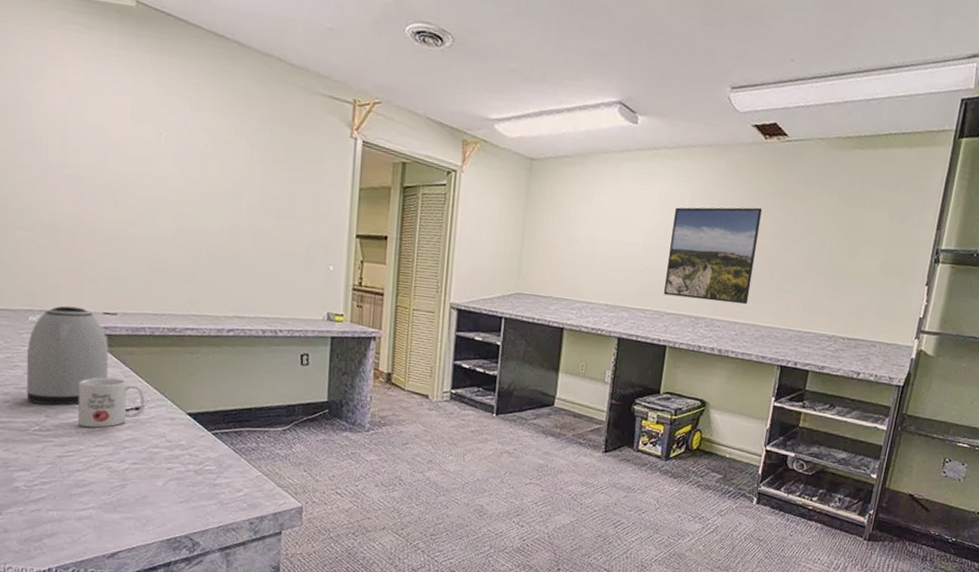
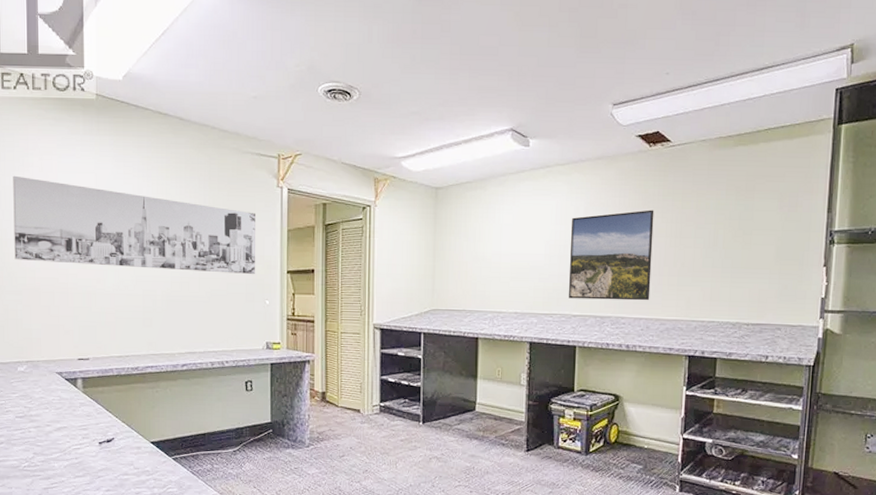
kettle: present [26,306,109,406] -> none [17,355,84,443]
wall art: none [28,88,323,235] -> present [13,175,256,274]
mug: present [79,377,145,428] -> none [60,415,115,460]

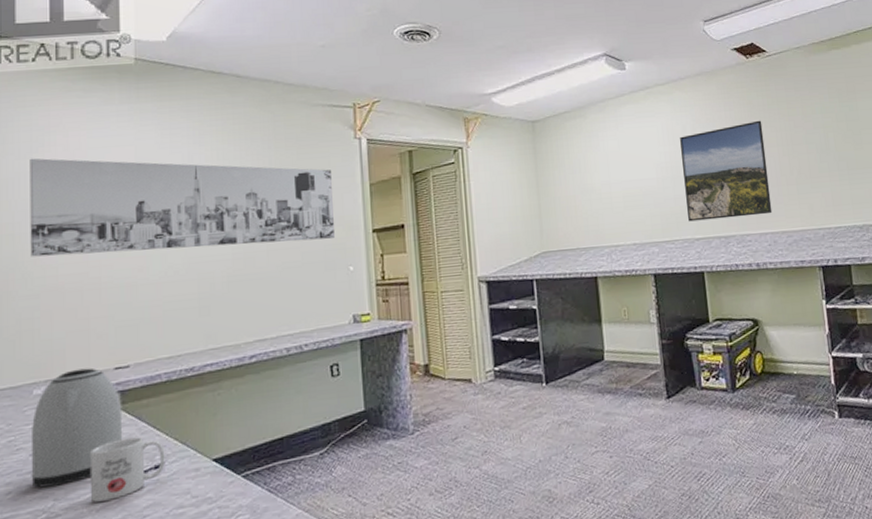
kettle: none [17,355,84,443] -> present [31,367,123,488]
mug: none [60,415,115,460] -> present [91,437,165,502]

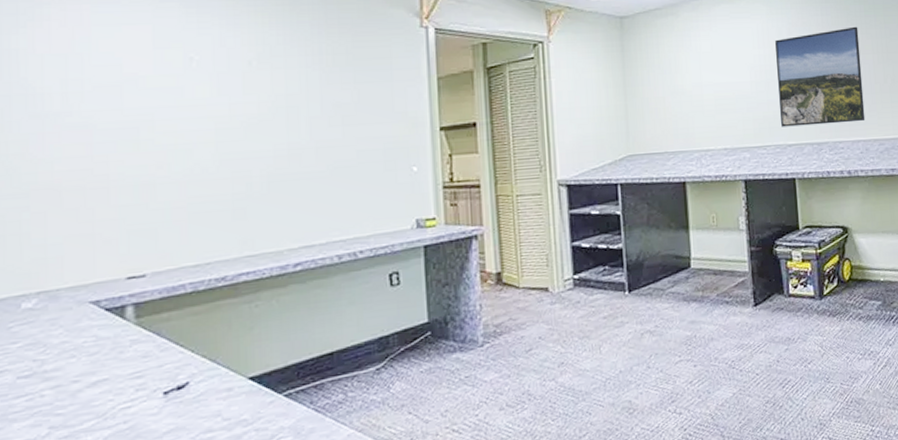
wall art: present [30,158,336,257] -> none [15,33,397,150]
kettle: present [31,367,123,488] -> none [19,277,138,415]
mug: present [91,437,165,502] -> none [96,354,190,429]

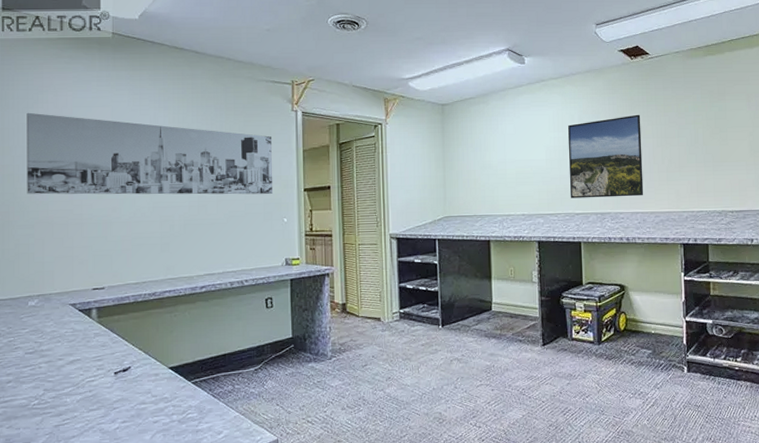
wall art: none [15,33,397,150] -> present [26,112,273,195]

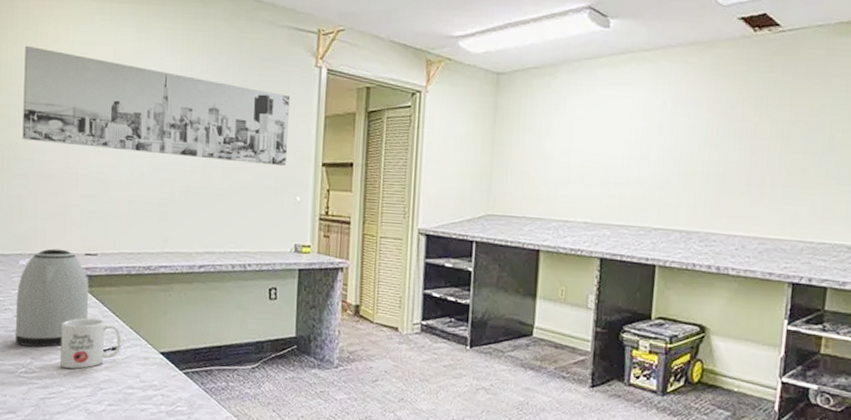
kettle: none [26,287,99,380] -> present [15,248,89,348]
mug: none [73,345,132,394] -> present [60,318,122,369]
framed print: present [568,114,644,199] -> none [649,106,757,215]

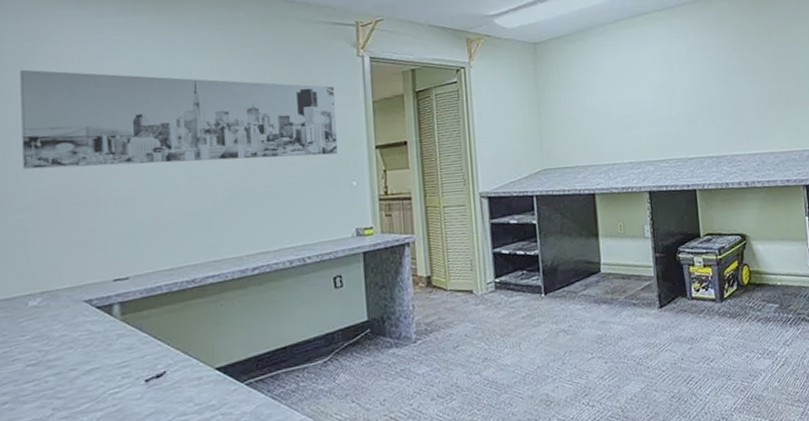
kettle: present [15,248,89,348] -> none [28,279,123,398]
mug: present [60,318,122,369] -> none [90,347,167,411]

